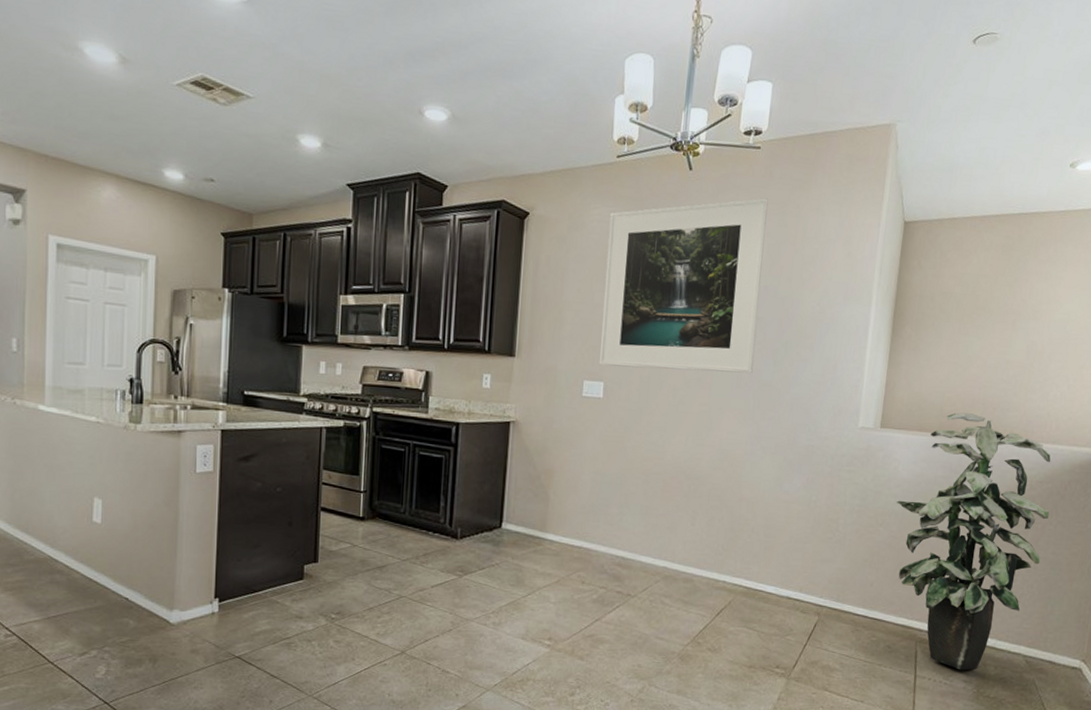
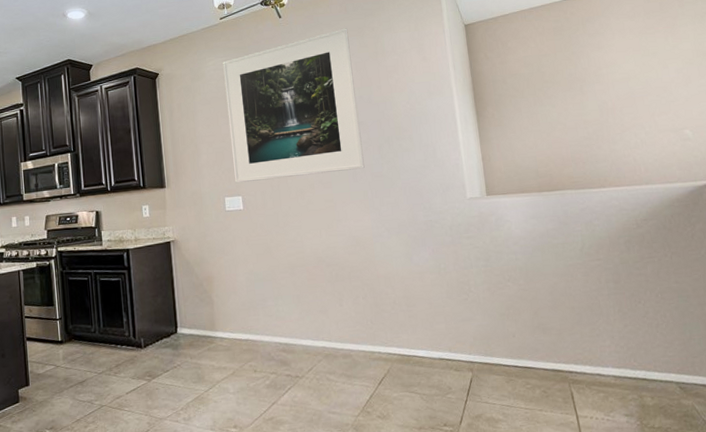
indoor plant: present [896,412,1051,670] -> none [517,170,666,405]

